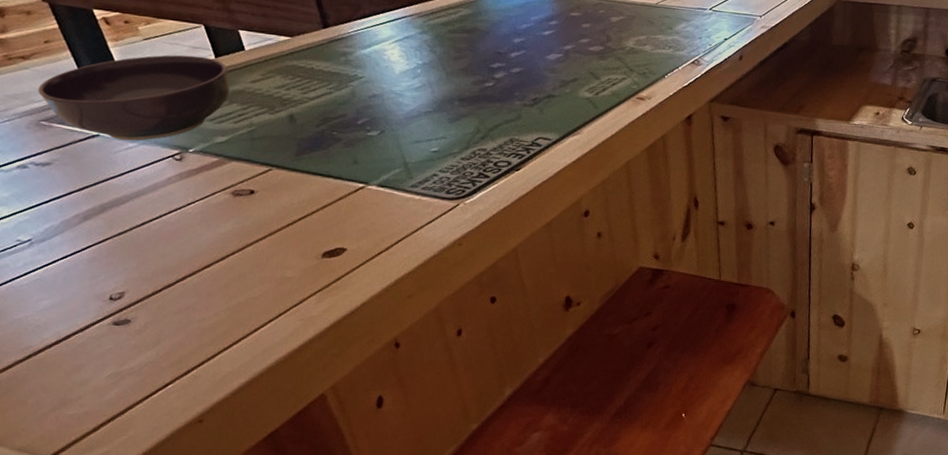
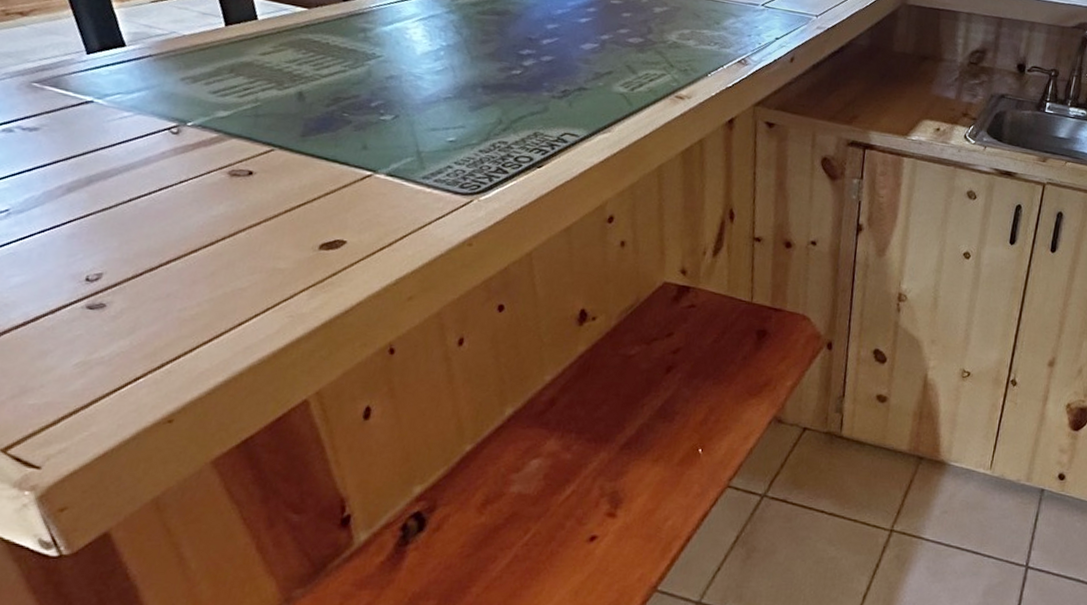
bowl: present [38,55,230,141] -> none [33,19,238,110]

